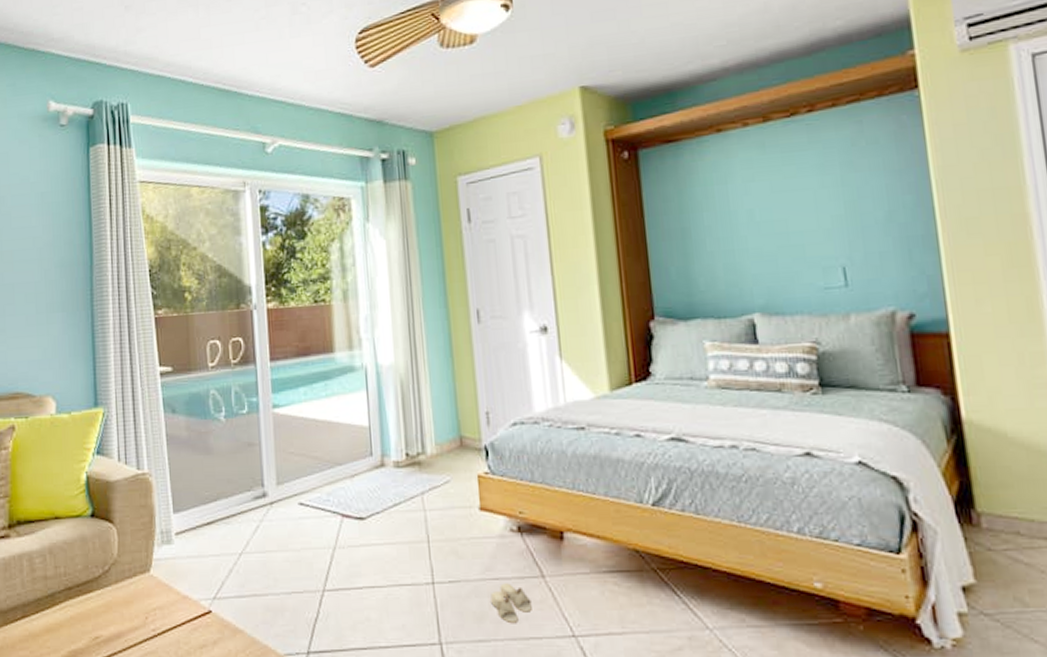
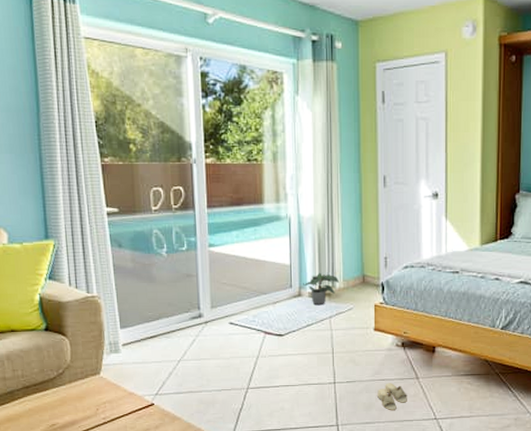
potted plant: none [387,436,430,479] -> present [304,273,339,306]

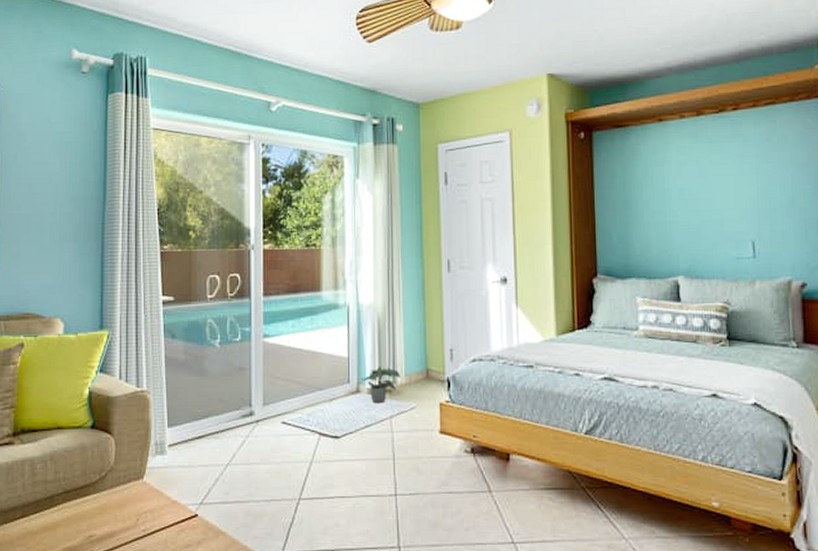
sandal: present [377,383,407,410] -> none [444,496,479,530]

